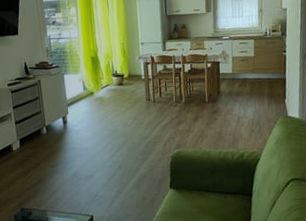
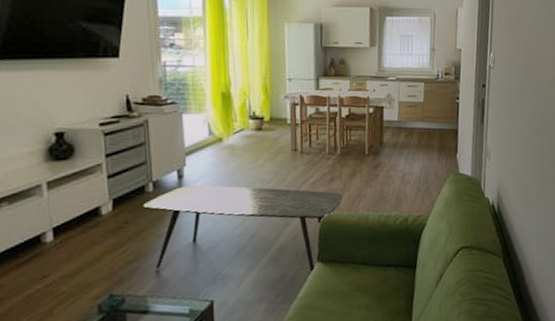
coffee table: none [40,128,189,197] -> present [143,185,344,273]

